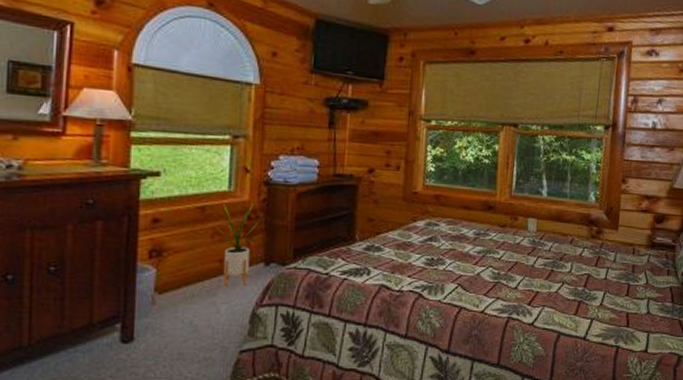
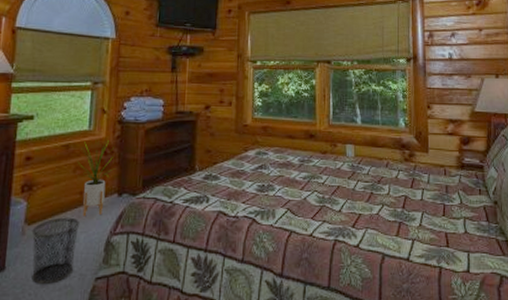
waste bin: none [163,286,221,356] -> present [31,217,80,284]

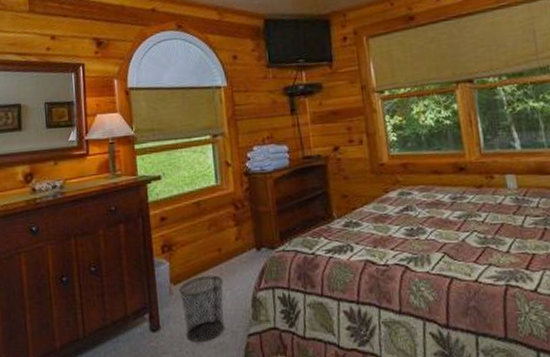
house plant: present [77,136,117,217] -> none [210,190,251,274]

